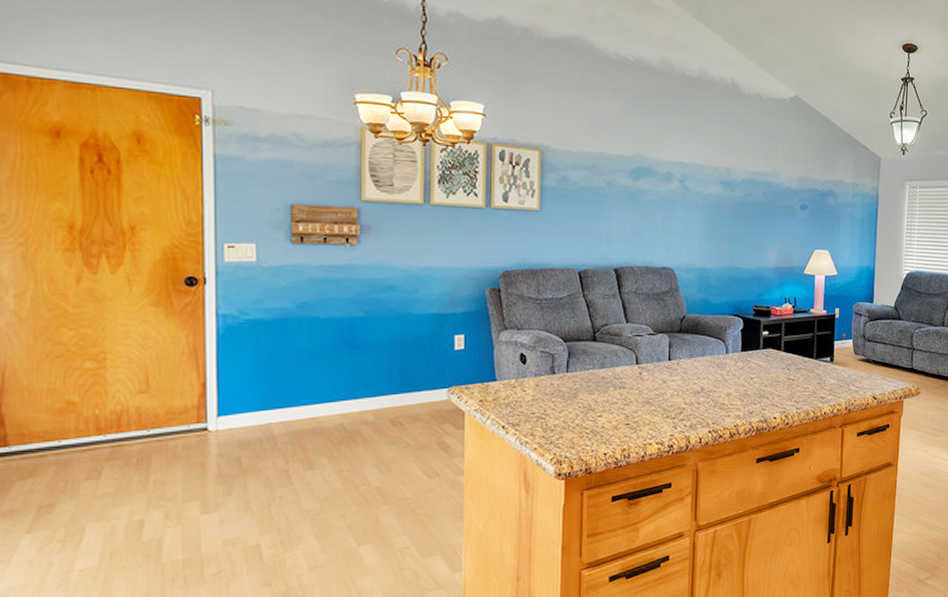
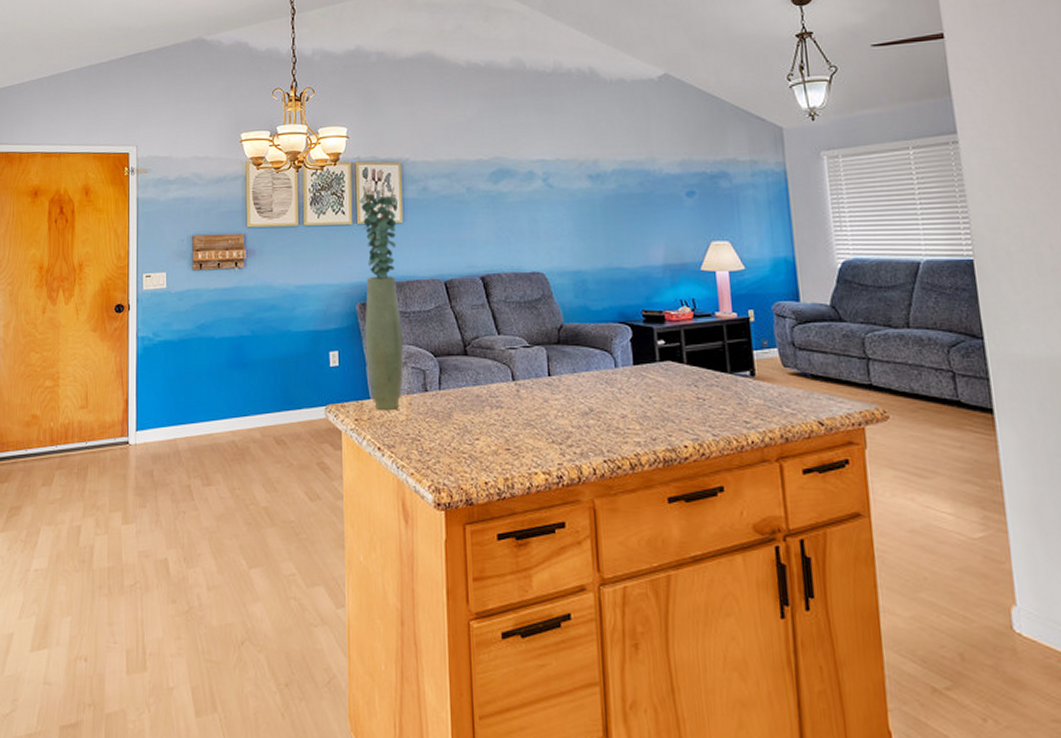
vase: none [493,169,535,392] -> present [360,186,404,411]

